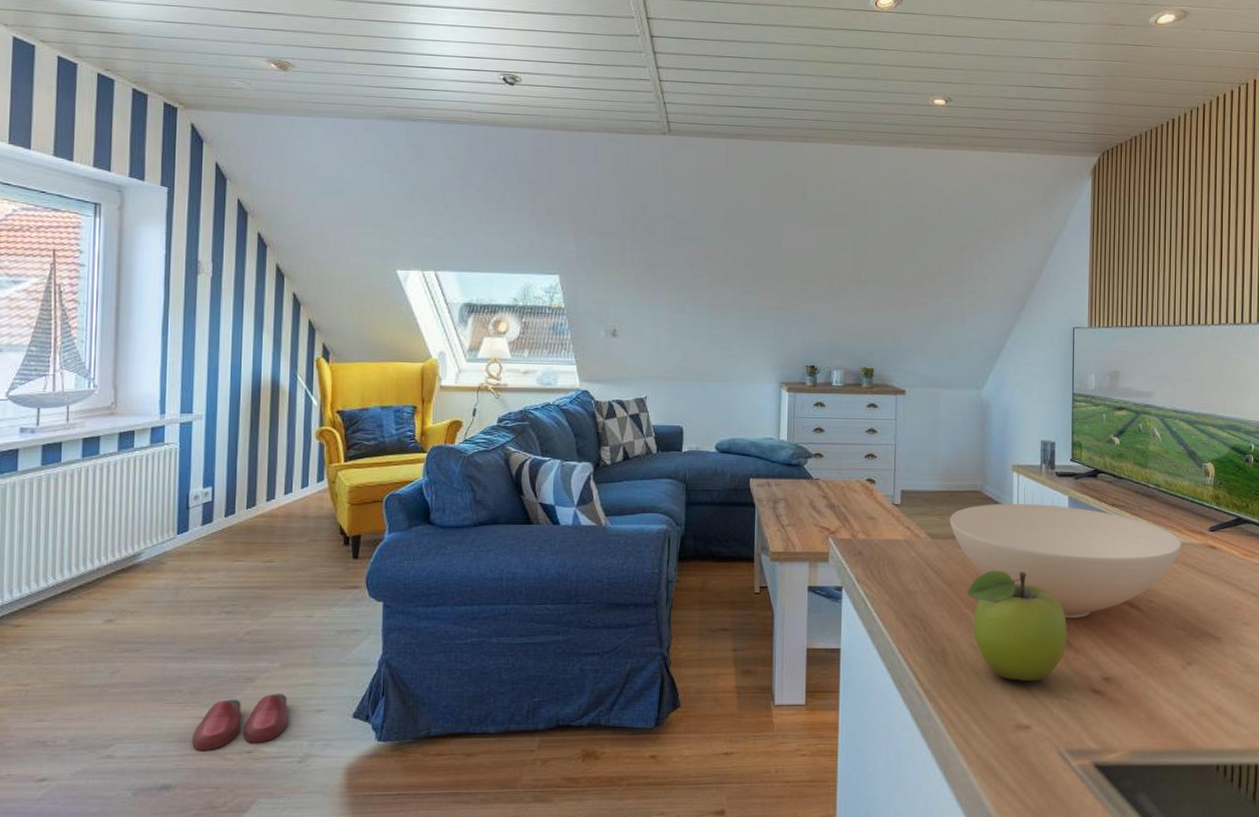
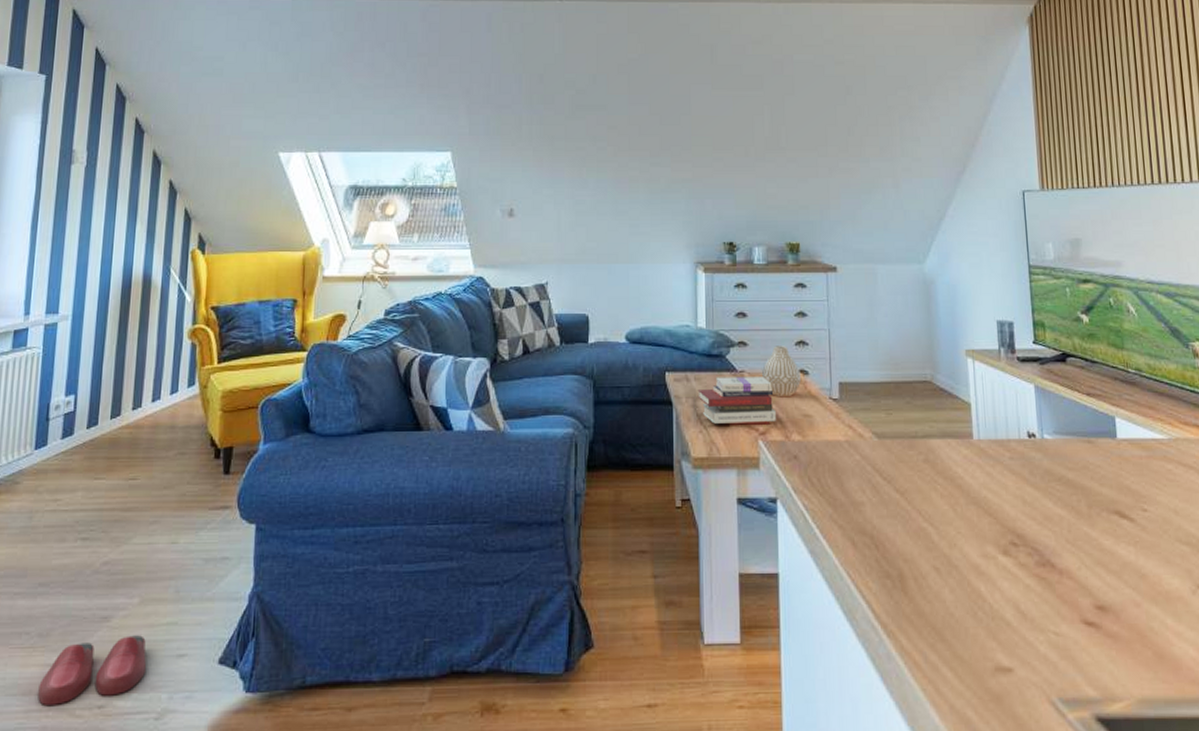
books: none [777,483,845,525] -> present [697,376,776,425]
vase: none [834,458,868,502] -> present [761,346,801,397]
bowl: present [949,504,1181,618] -> none [897,395,1175,532]
fruit: present [967,570,1067,681] -> none [924,475,1049,611]

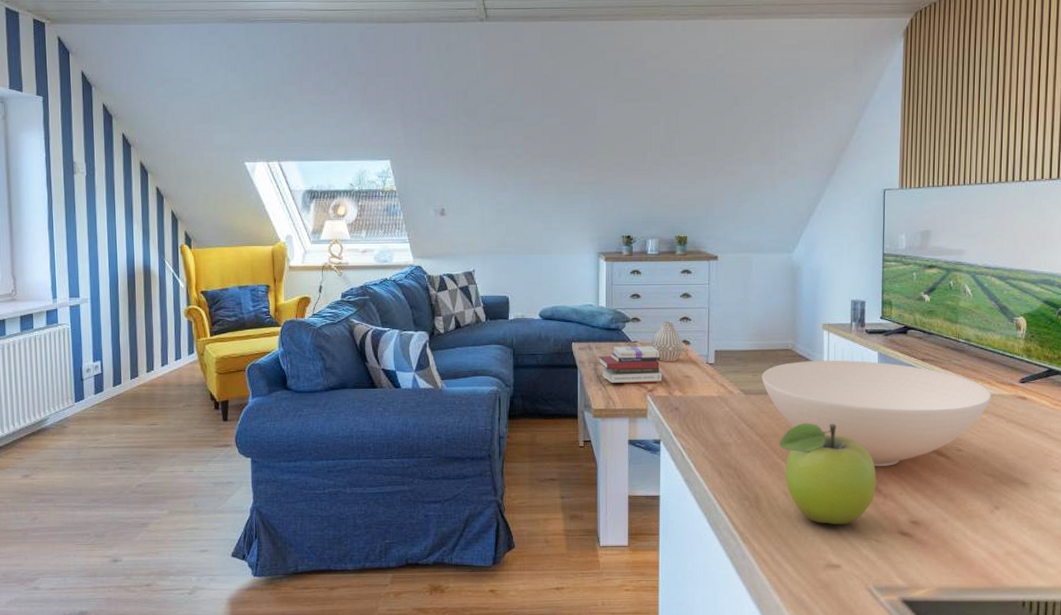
slippers: present [38,635,146,707] -> none [101,536,178,585]
bowl: none [897,395,1175,532] -> present [761,360,991,466]
fruit: none [924,475,1049,611] -> present [779,423,876,524]

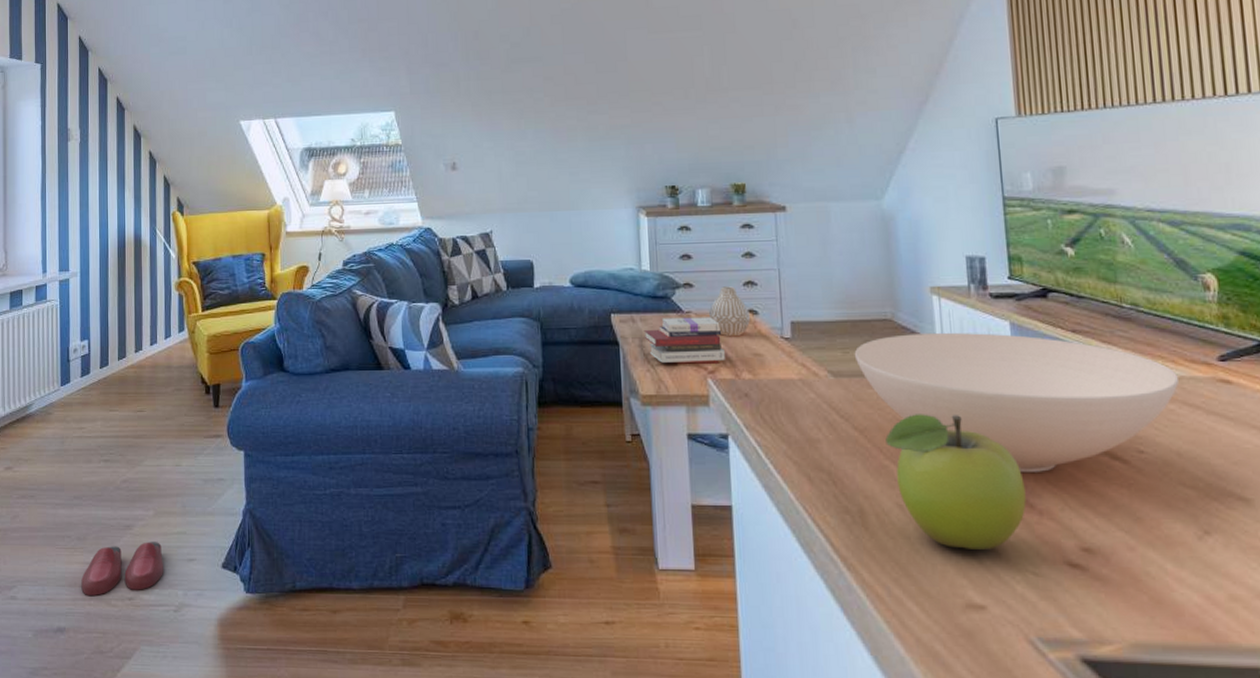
slippers: none [101,536,178,585] -> present [81,542,163,597]

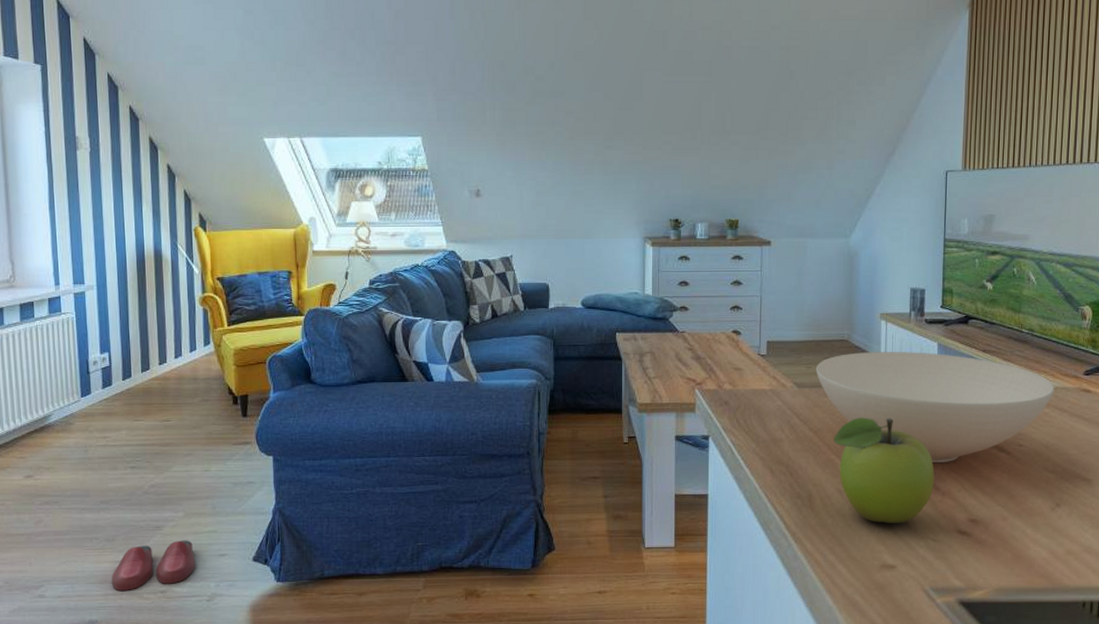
books: present [643,317,725,364] -> none [643,336,711,377]
vase: present [708,286,750,337] -> none [699,310,734,354]

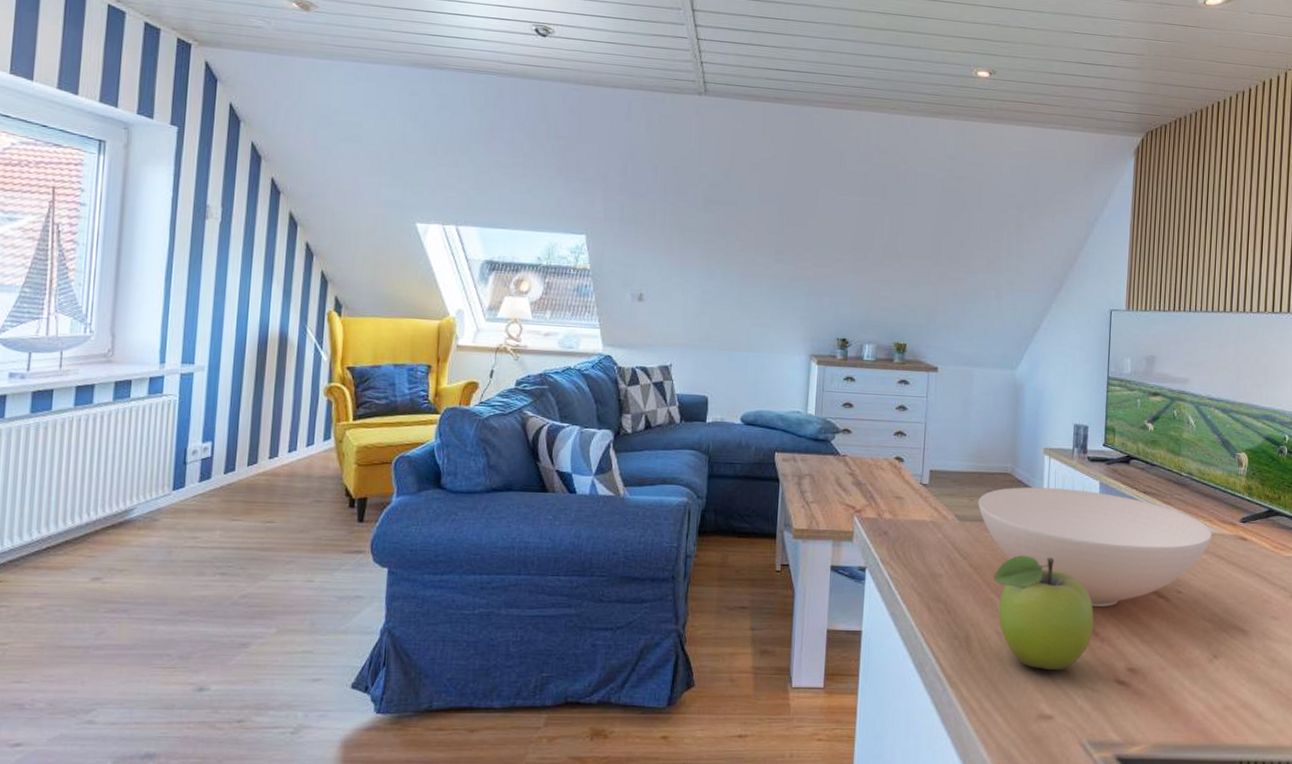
slippers: present [112,540,195,592] -> none [179,661,283,719]

